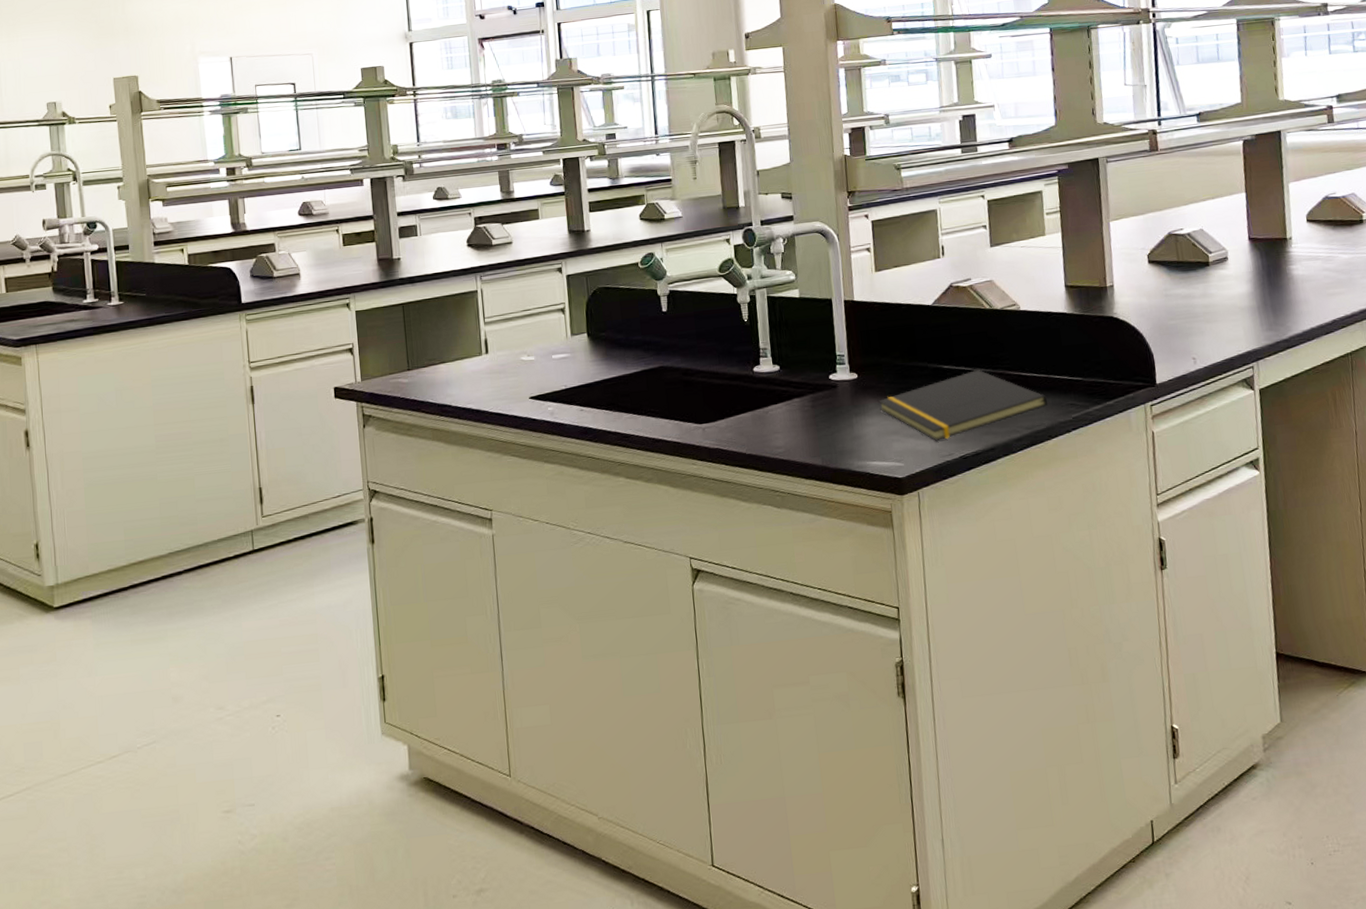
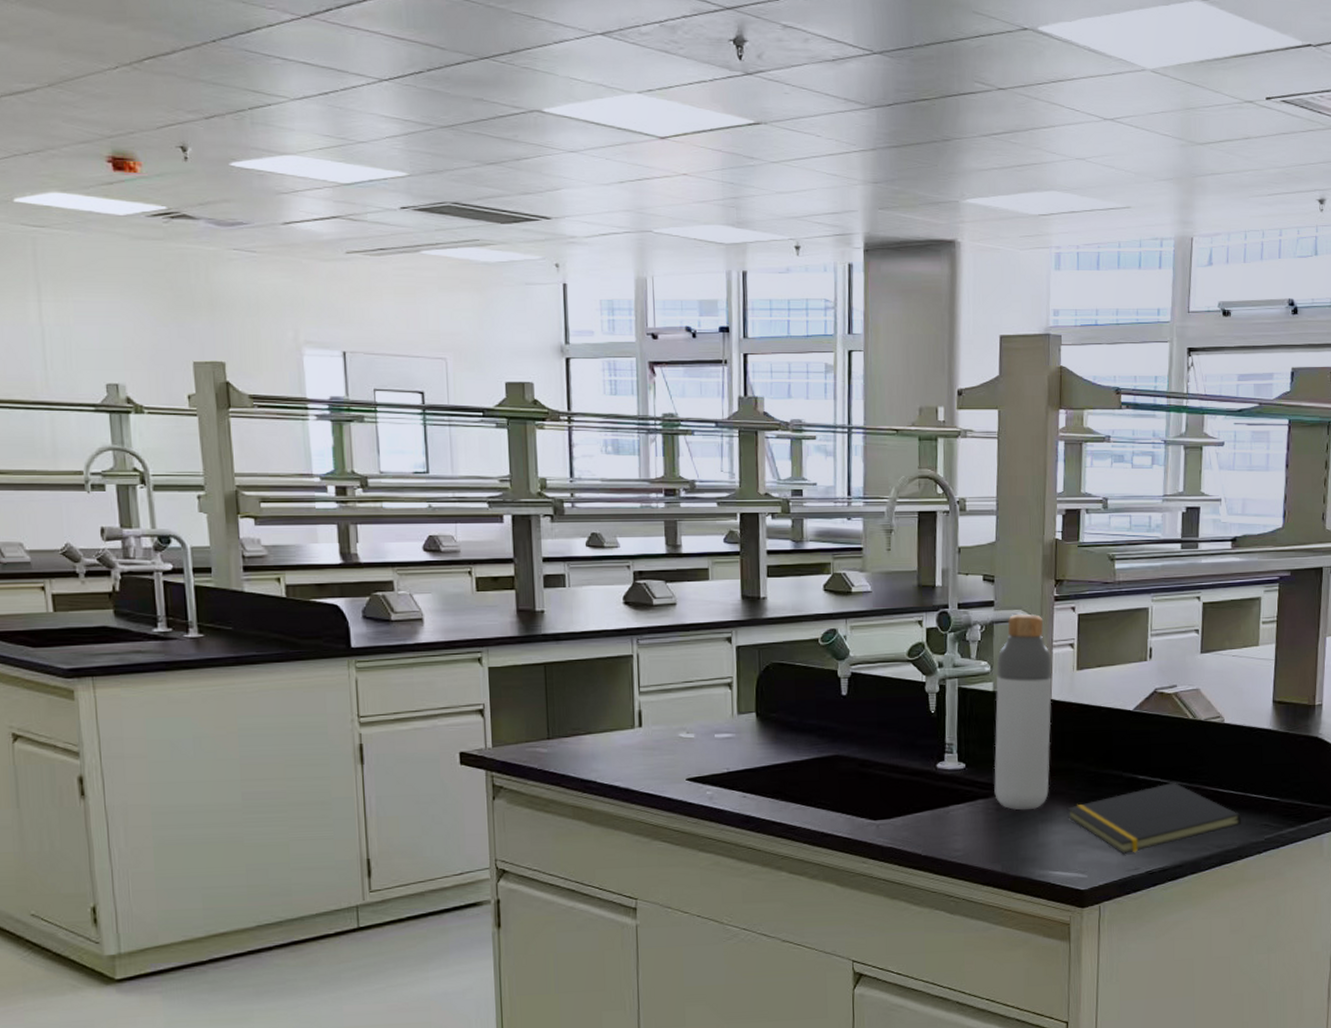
bottle: none [801,224,860,406] -> present [994,613,1052,810]

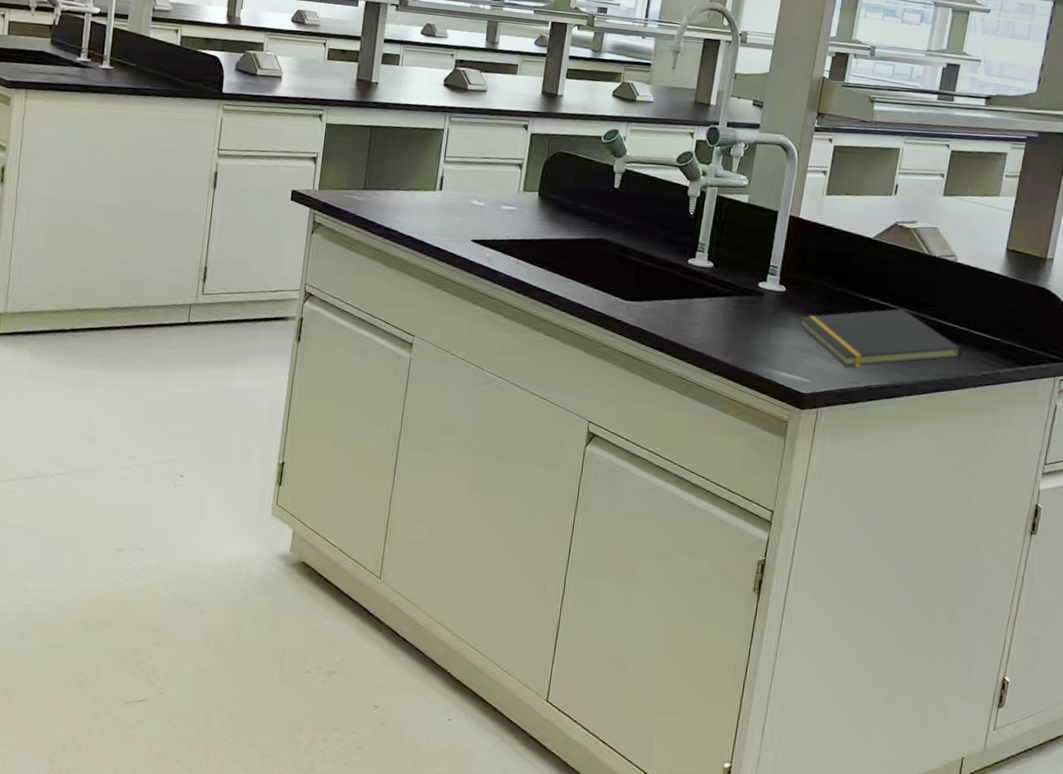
bottle: present [994,613,1052,810] -> none [736,138,805,313]

